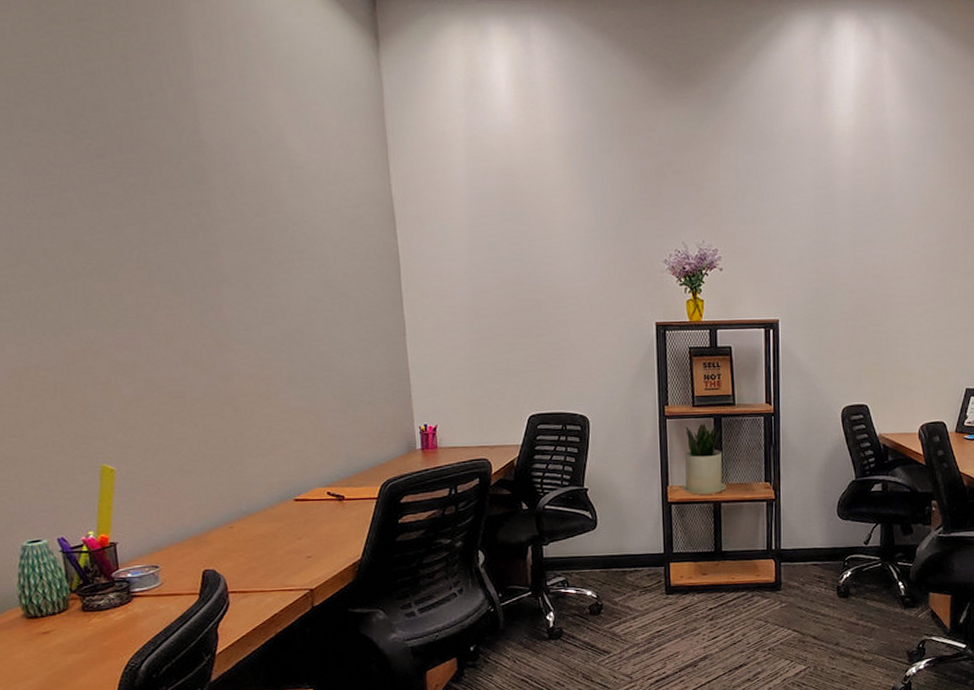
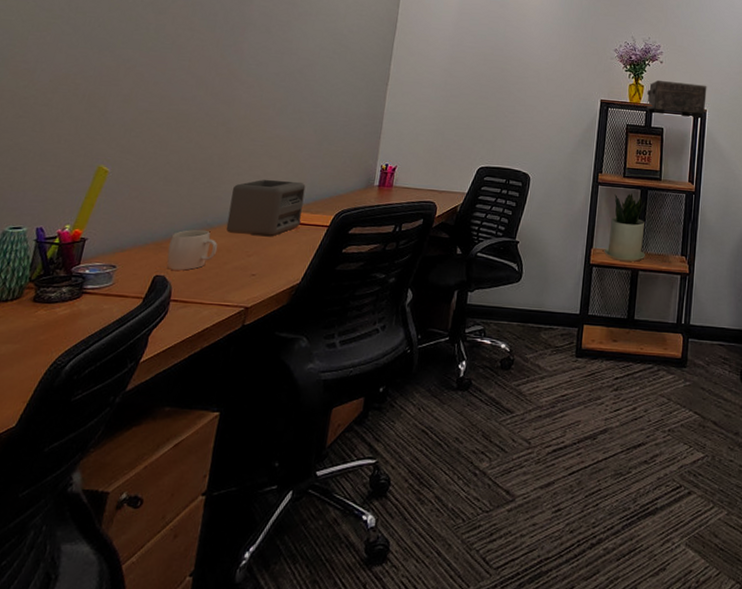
mug: none [208,518,263,564] -> present [166,229,218,271]
desk organizer: none [259,455,346,518] -> present [226,179,306,236]
decorative box: none [707,291,778,331] -> present [646,80,707,119]

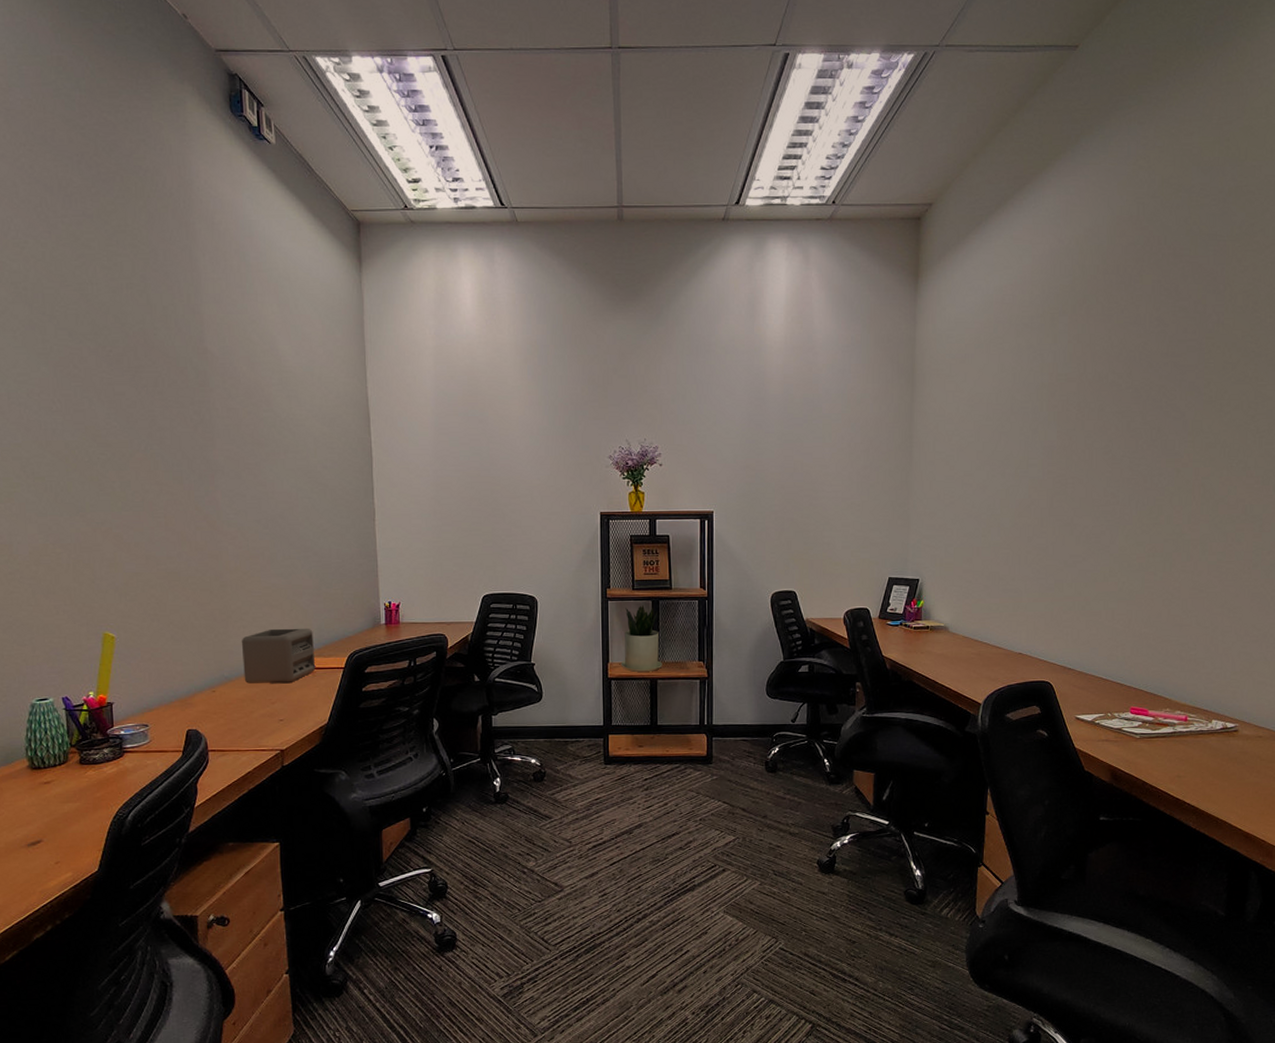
mug: present [166,229,218,271] -> none [192,683,241,724]
decorative box: present [646,80,707,119] -> none [648,485,712,522]

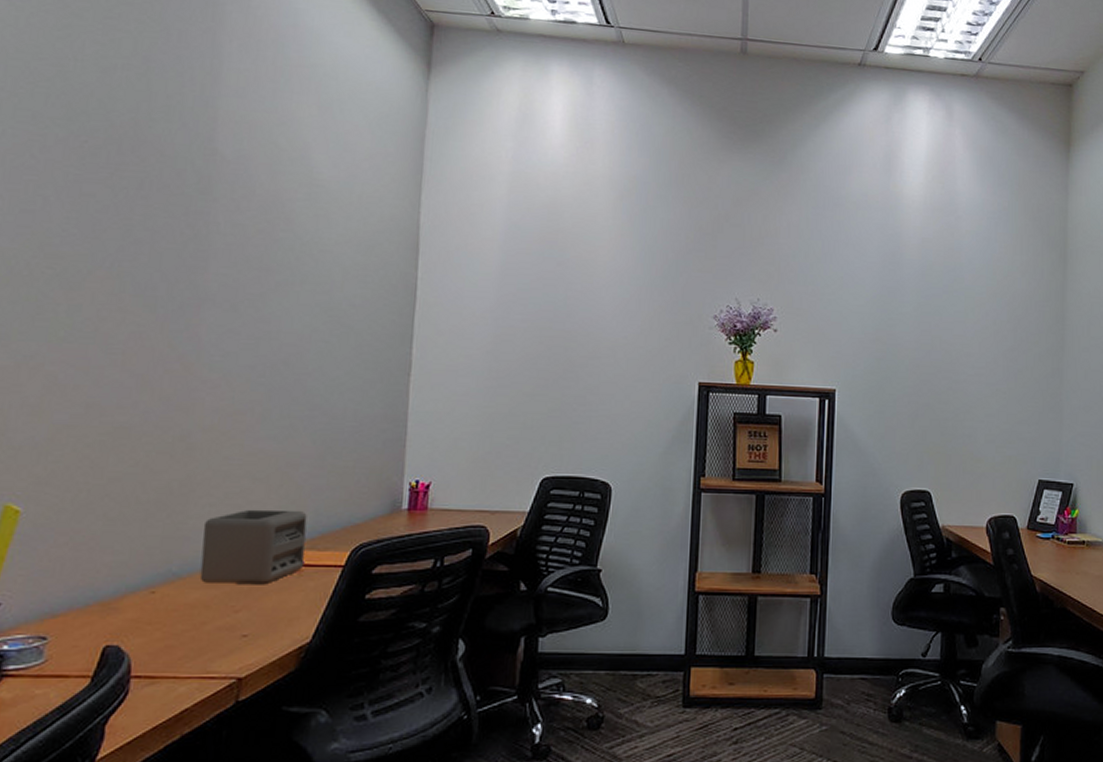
planter: present [620,605,663,672] -> none [712,500,765,585]

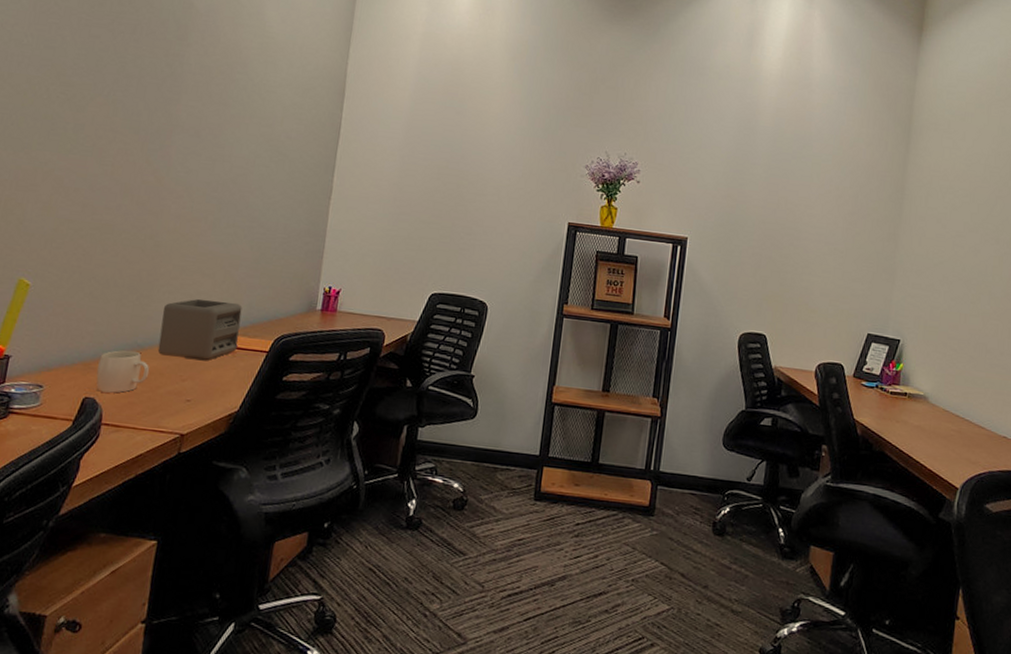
mug: none [119,581,191,638] -> present [96,350,150,394]

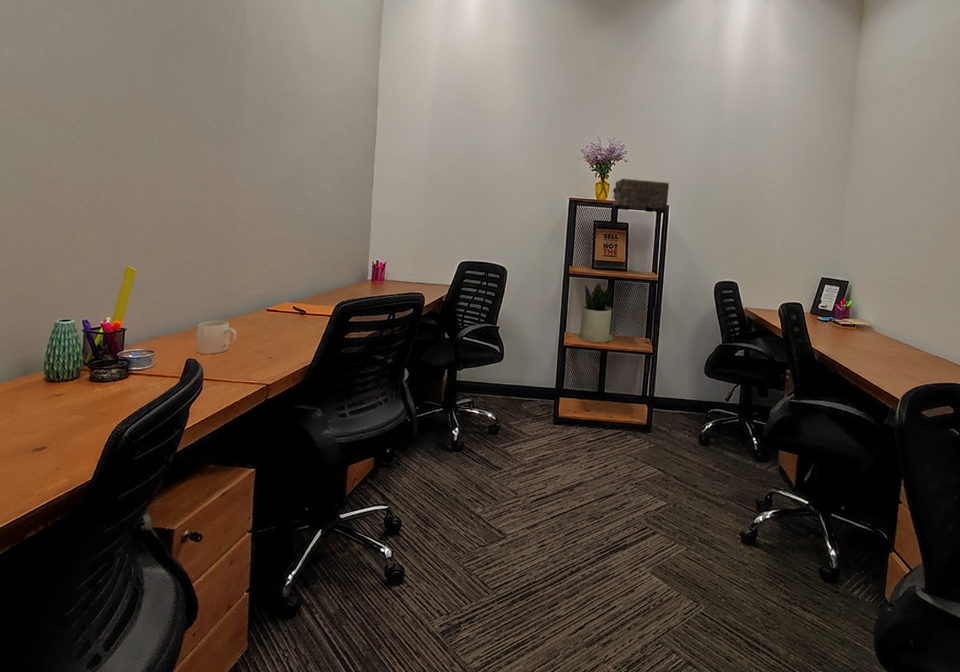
desk organizer: present [157,298,242,360] -> none [242,275,308,325]
planter: none [567,327,616,402] -> present [576,283,613,343]
decorative box: none [619,202,689,247] -> present [612,179,670,214]

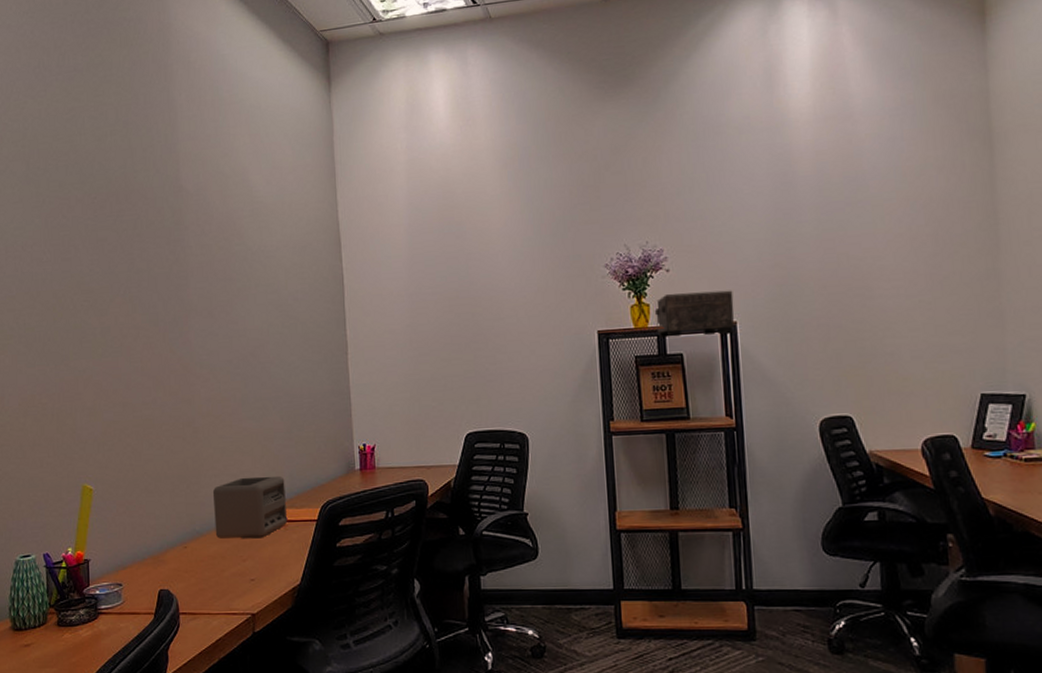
mug: present [195,319,238,355] -> none [165,538,212,584]
desk organizer: none [242,275,308,325] -> present [212,475,288,539]
planter: present [576,283,613,343] -> none [631,440,684,522]

